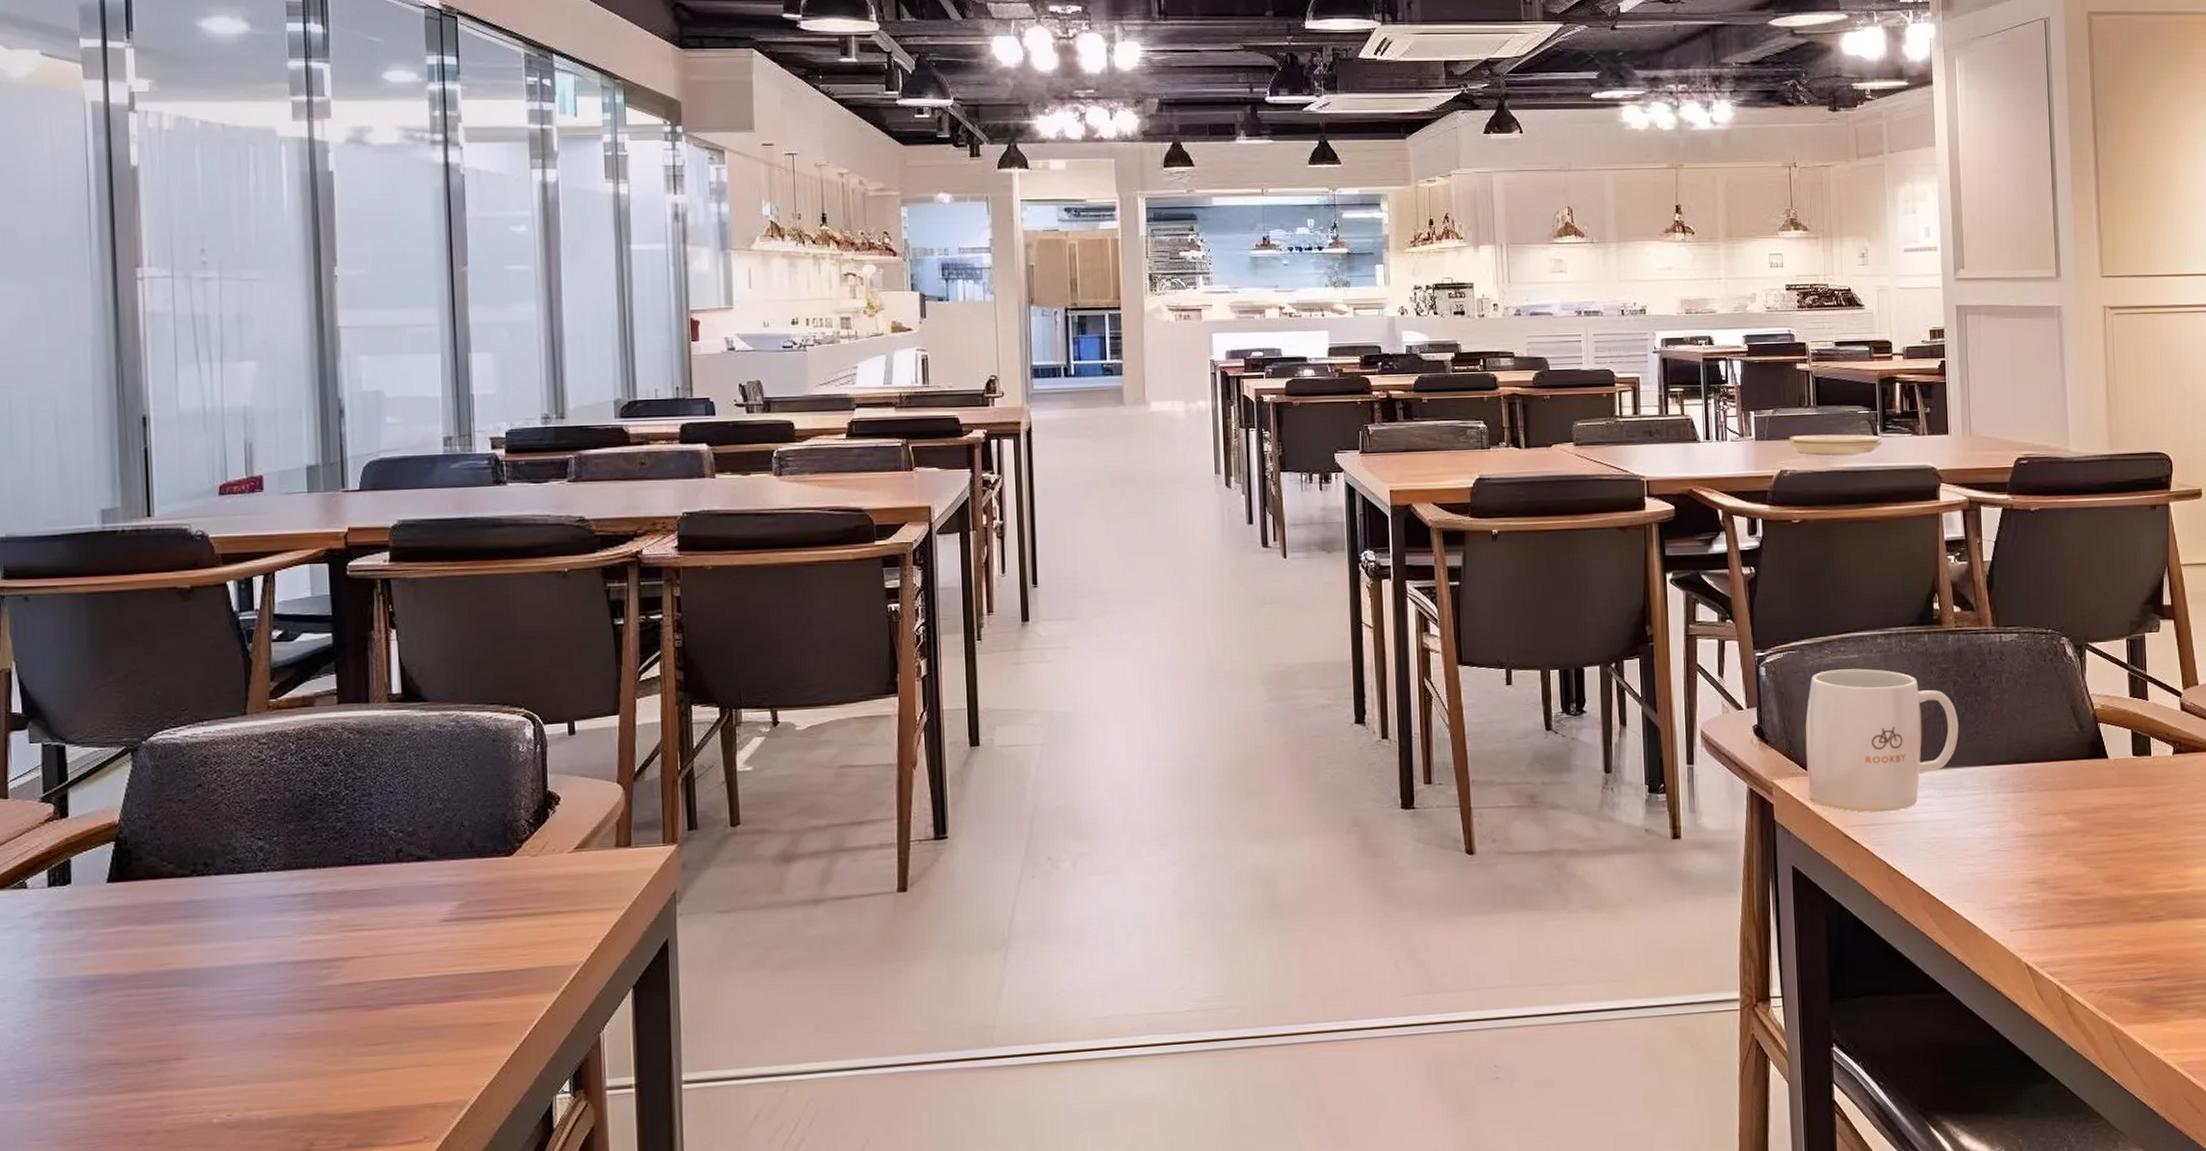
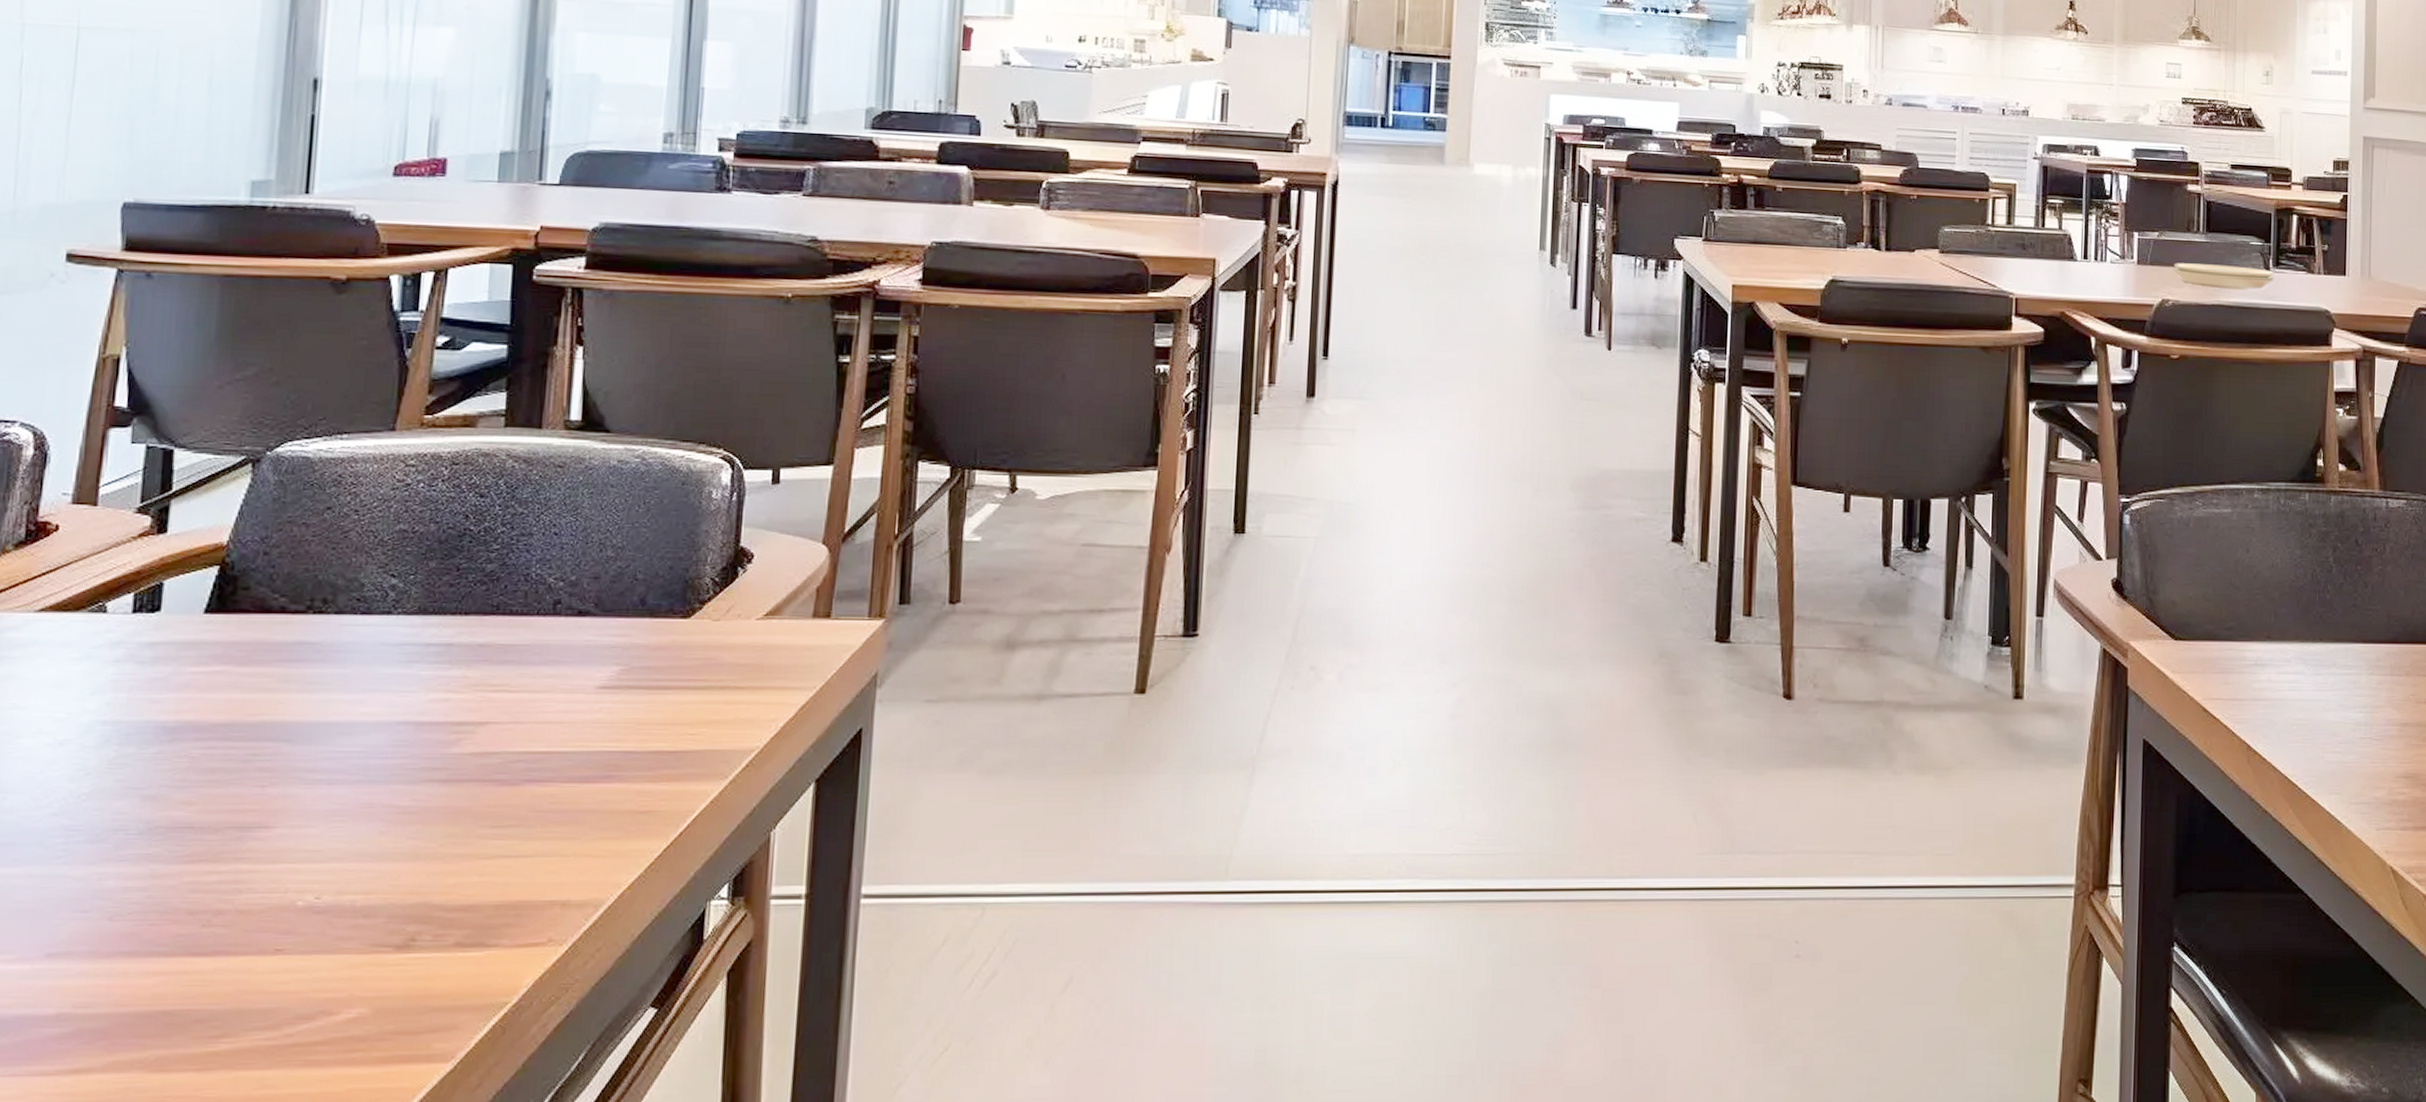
mug: present [1805,668,1959,812] -> none [2166,524,2336,686]

